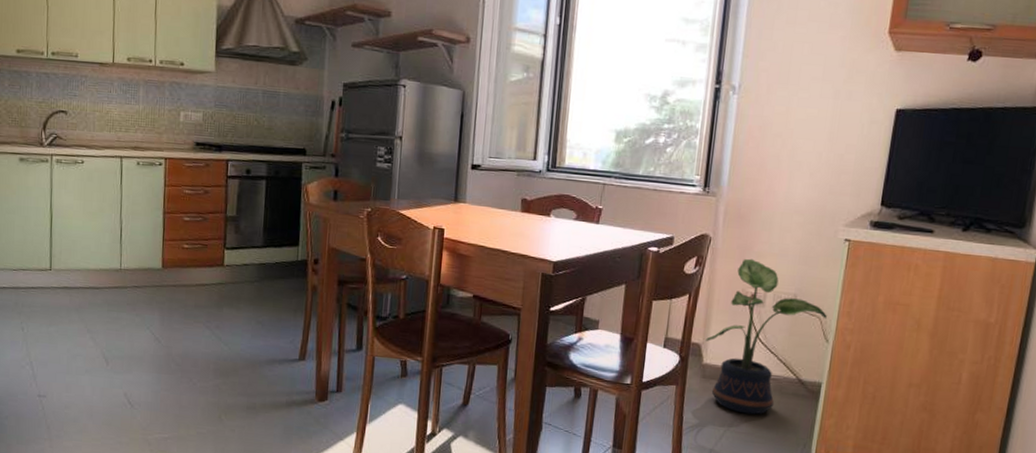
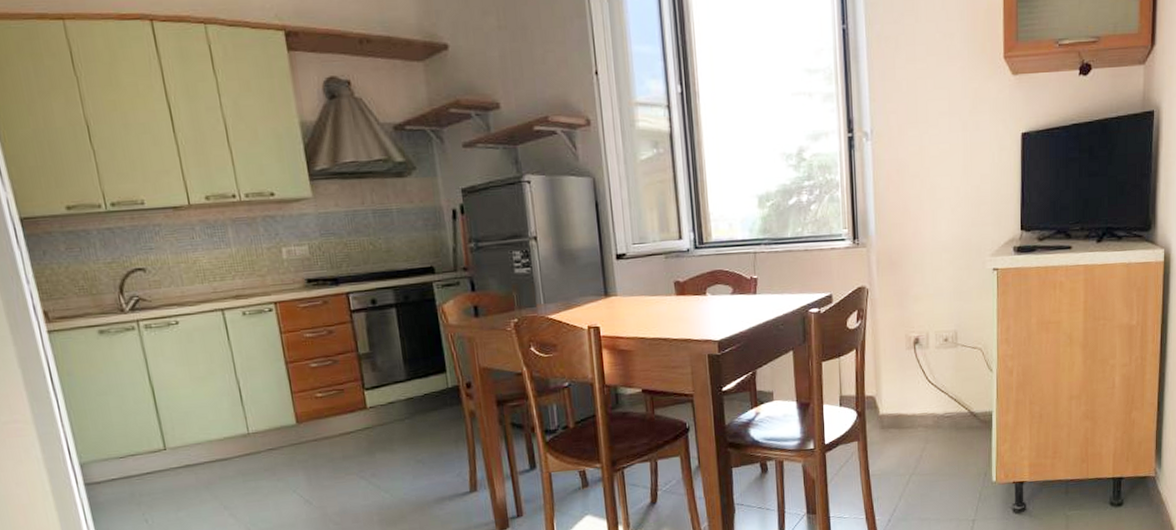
potted plant: present [706,258,827,415] -> none [879,303,987,456]

